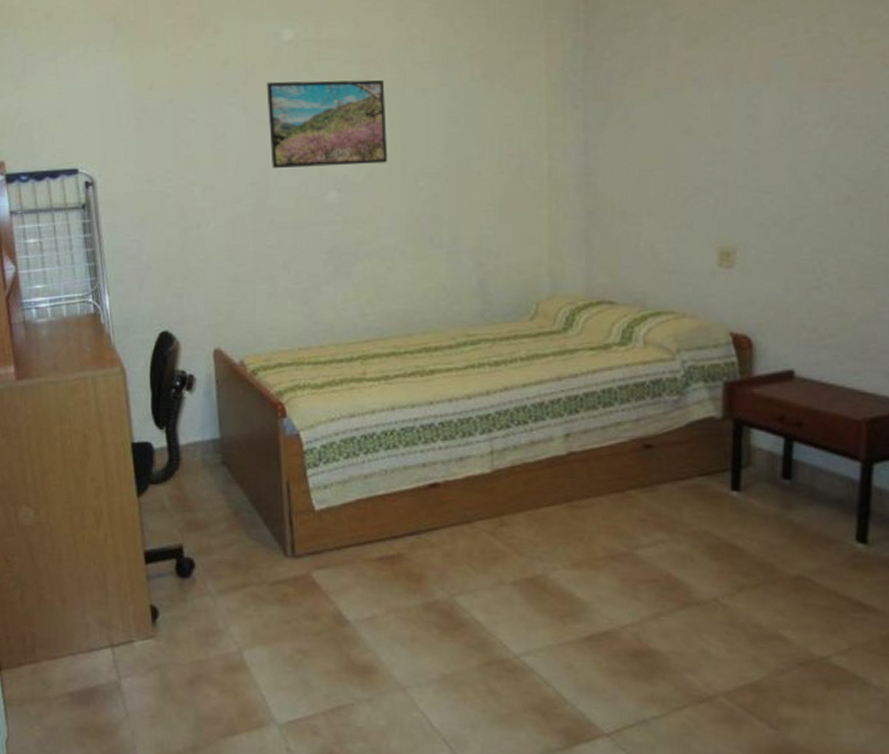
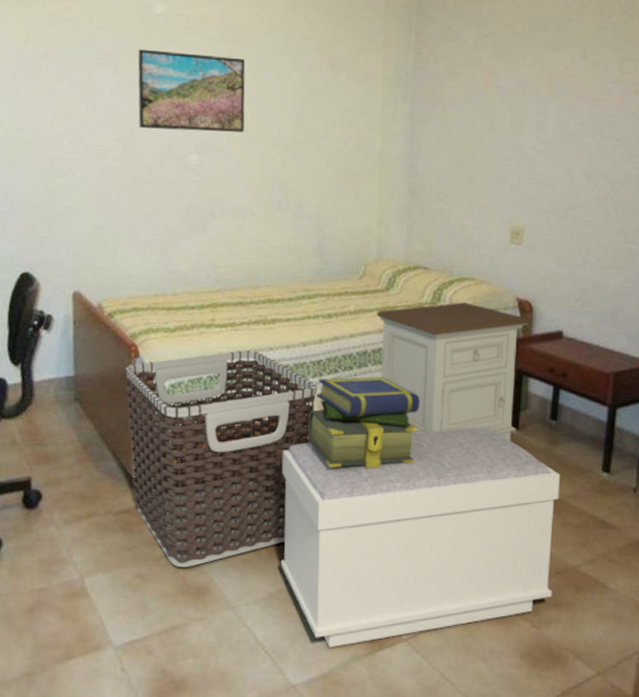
clothes hamper: none [272,406,487,644] -> present [125,350,317,568]
bench: none [450,488,799,739] -> present [280,426,561,647]
stack of books: none [477,432,611,538] -> present [307,377,420,469]
nightstand: none [552,341,751,505] -> present [376,302,532,441]

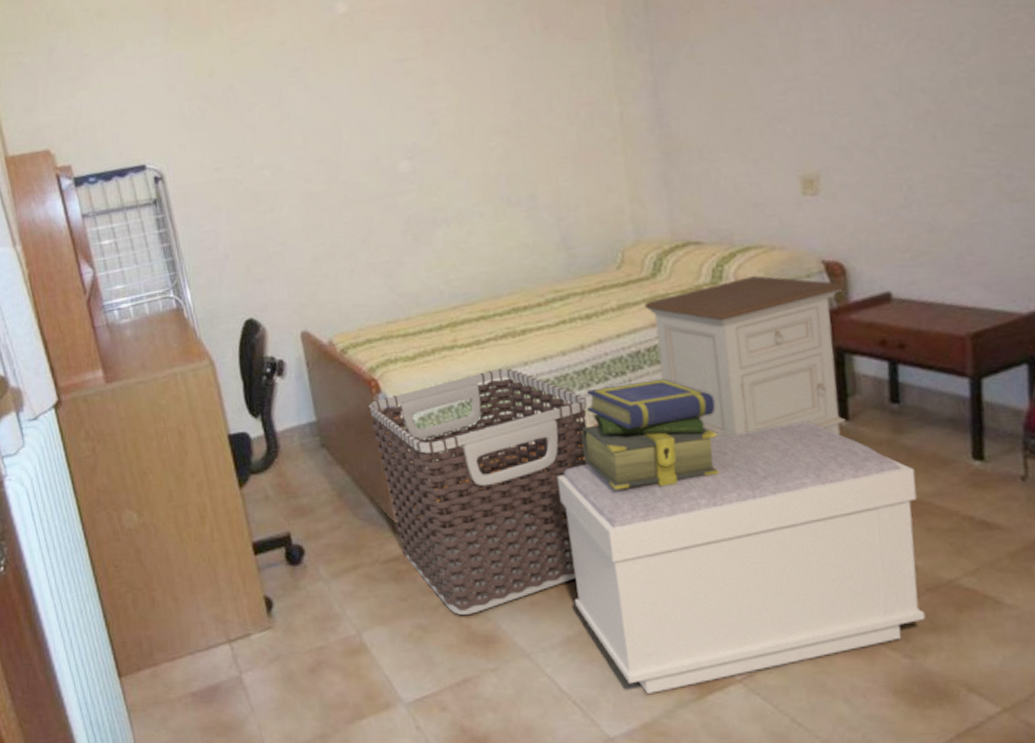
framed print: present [138,48,246,133] -> none [326,43,457,144]

